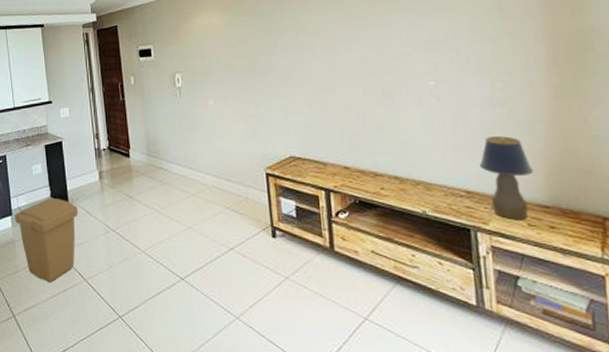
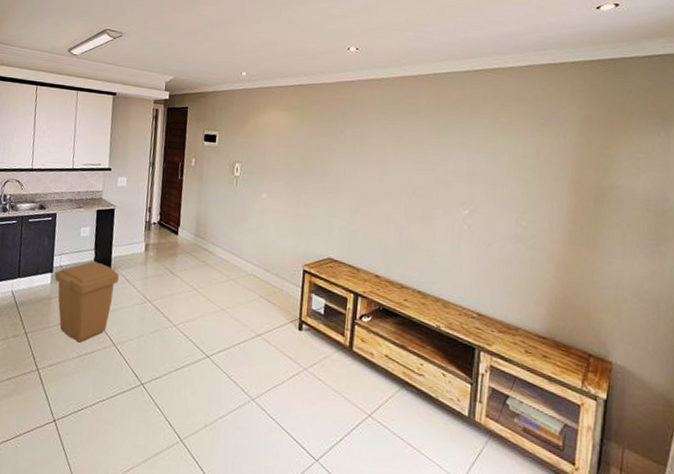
table lamp: present [479,136,534,221] -> none [493,268,539,347]

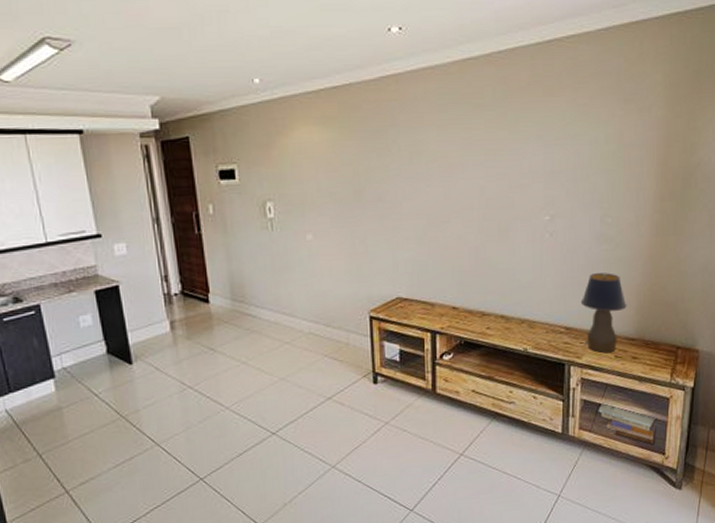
trash can: present [54,261,119,343] -> none [58,354,145,451]
table lamp: none [493,268,539,347] -> present [580,273,627,354]

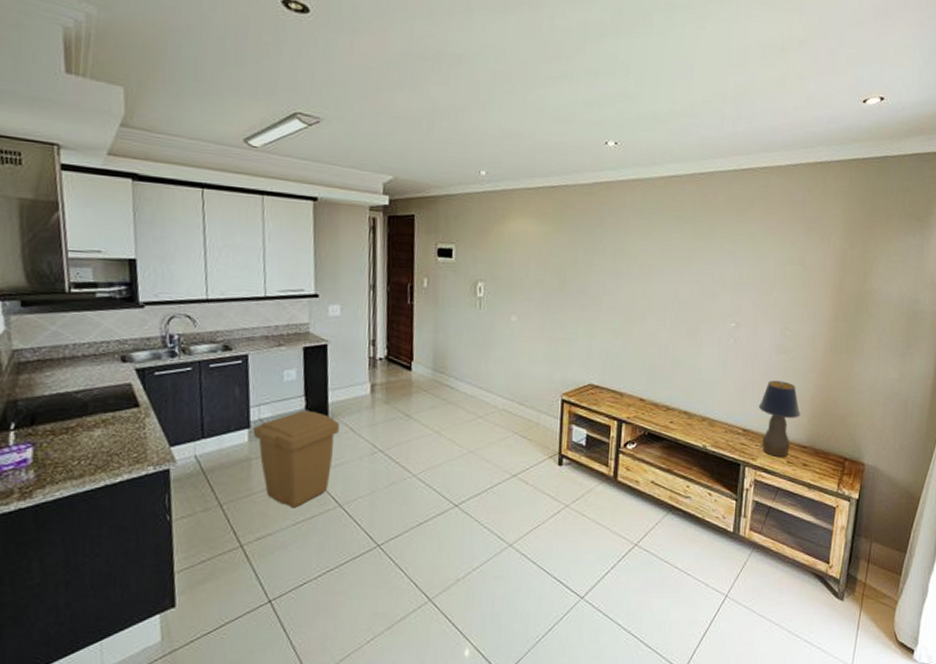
trash can: none [58,354,145,451] -> present [252,410,339,508]
books: present [598,402,658,445] -> none [768,505,824,553]

